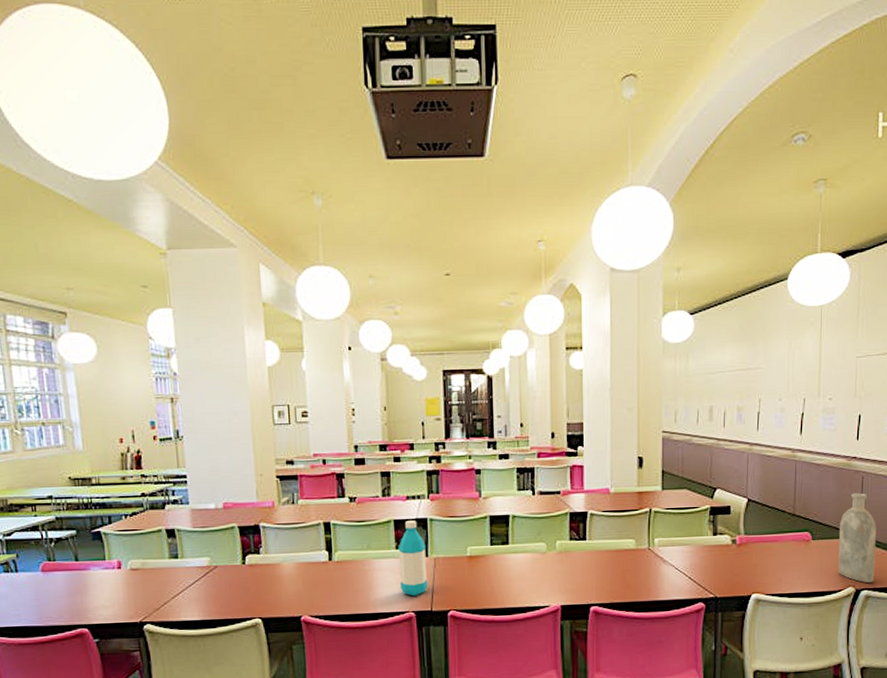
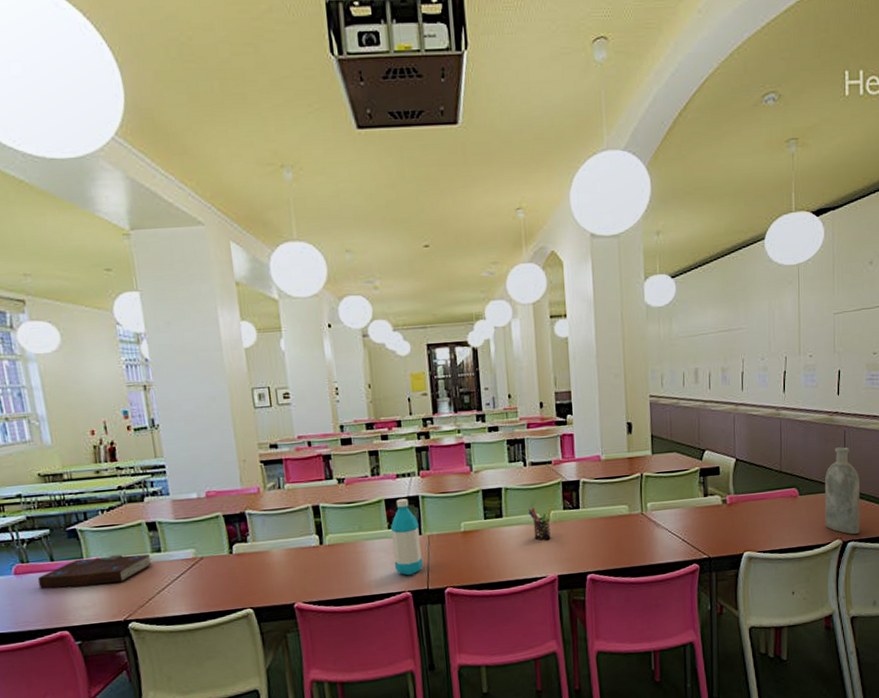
book: none [63,559,170,587] -> present [38,554,153,589]
pen holder: none [535,536,559,570] -> present [528,507,552,541]

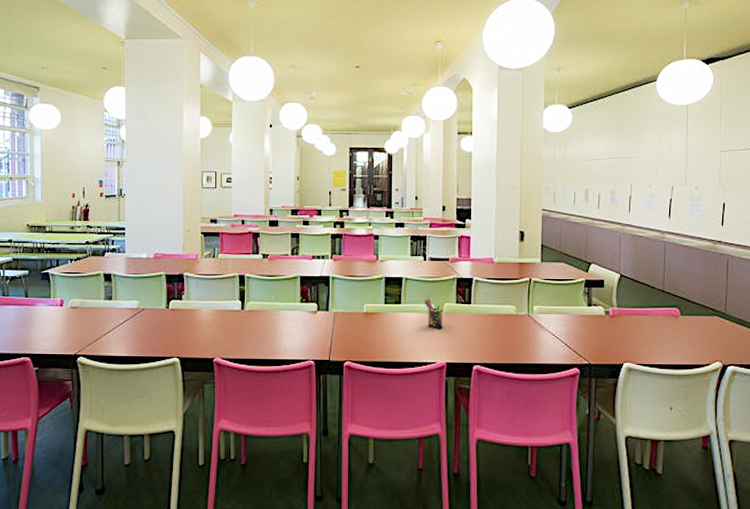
book: present [38,554,153,589] -> none [13,298,104,321]
water bottle: present [390,498,423,576] -> none [302,277,327,346]
bottle: present [824,447,861,535] -> none [705,274,742,360]

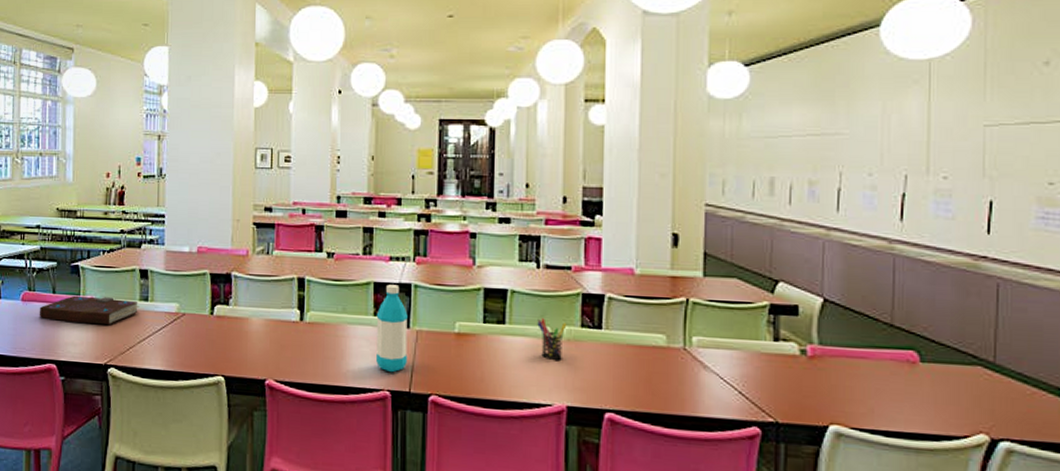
book: none [13,298,104,321] -> present [39,295,139,324]
water bottle: none [302,277,327,346] -> present [375,284,408,373]

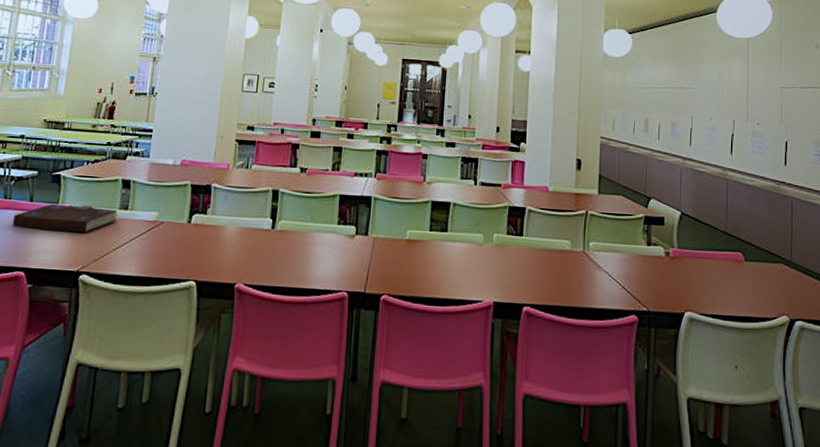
water bottle: present [375,284,408,373] -> none [336,197,367,276]
pen holder: present [537,318,567,361] -> none [473,227,496,264]

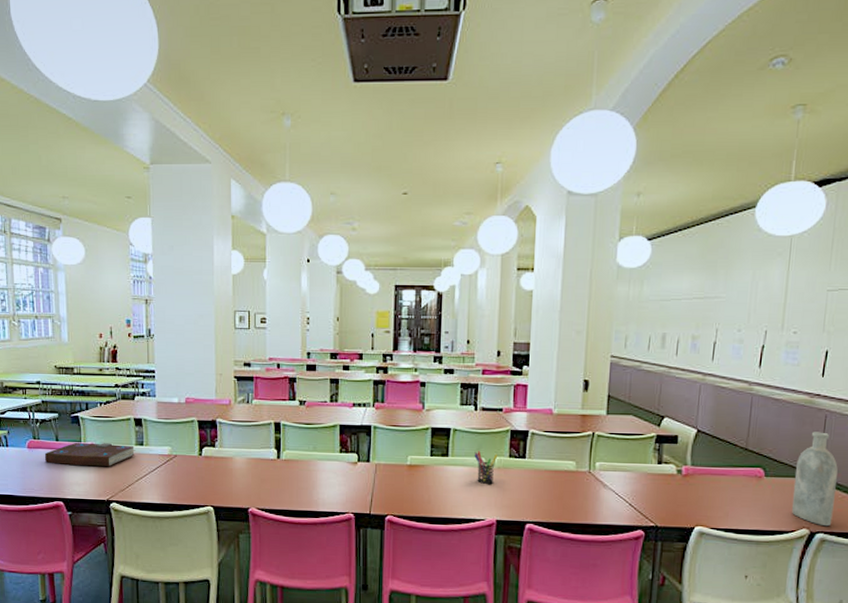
pen holder: none [473,227,496,264] -> present [474,451,498,485]
bottle: none [771,217,809,314] -> present [792,432,838,527]

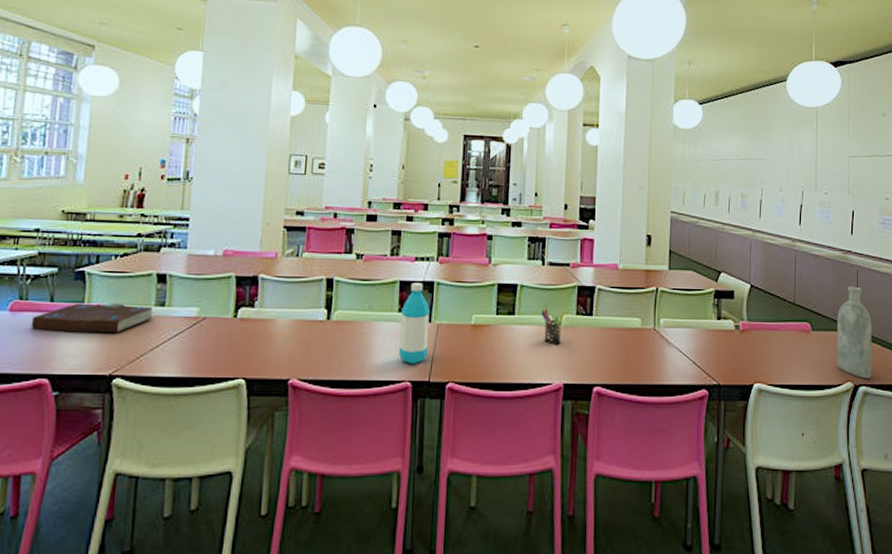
water bottle: none [341,426,368,499] -> present [398,282,430,365]

